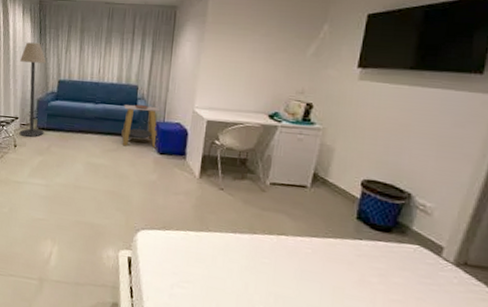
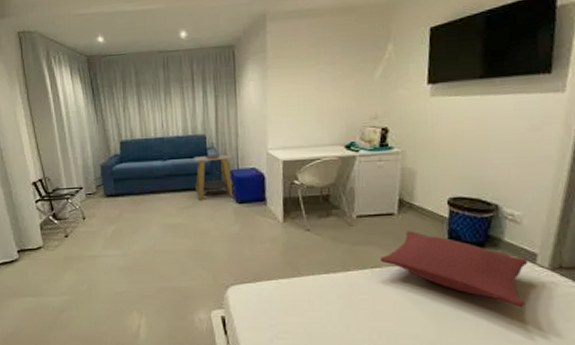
floor lamp: present [19,42,46,138] -> none [76,104,113,208]
pillow: none [286,204,434,297] -> present [379,230,528,308]

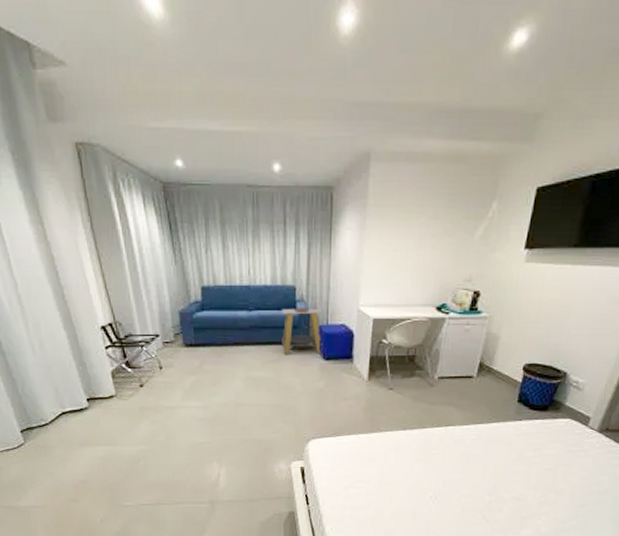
pillow: present [379,230,528,308] -> none [454,393,582,463]

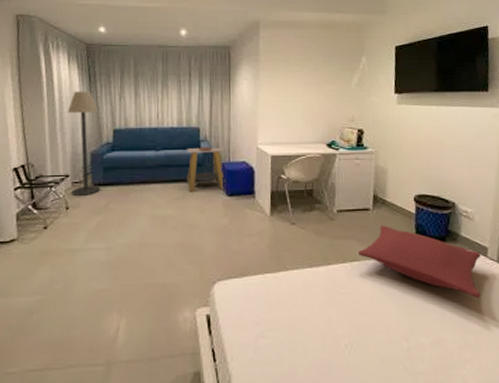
floor lamp: none [150,242,193,357] -> present [68,91,101,197]
pillow: none [454,393,582,463] -> present [357,225,481,299]

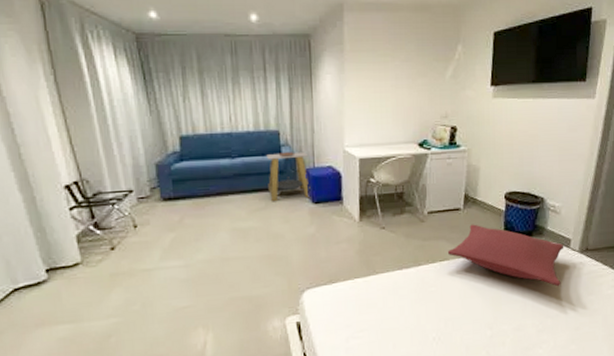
floor lamp: present [68,91,101,197] -> none [122,92,172,214]

